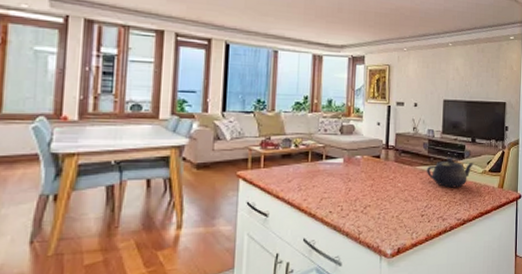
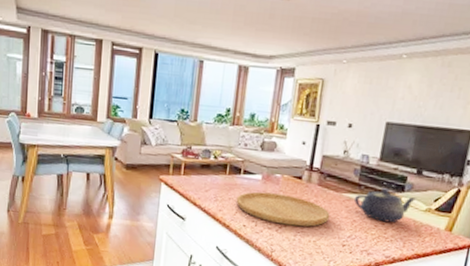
cutting board: none [320,175,408,205] -> present [236,191,330,227]

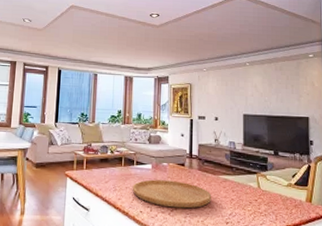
teapot: present [353,188,417,223] -> none [229,169,279,199]

